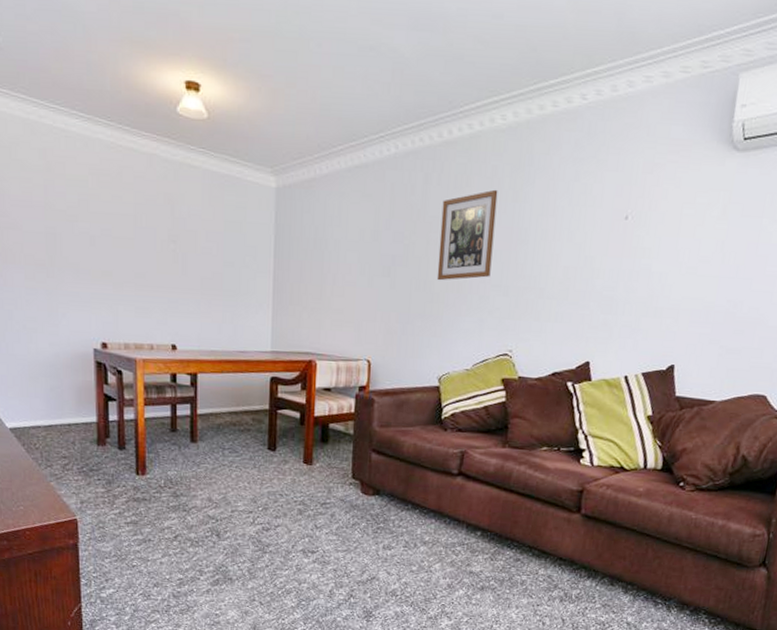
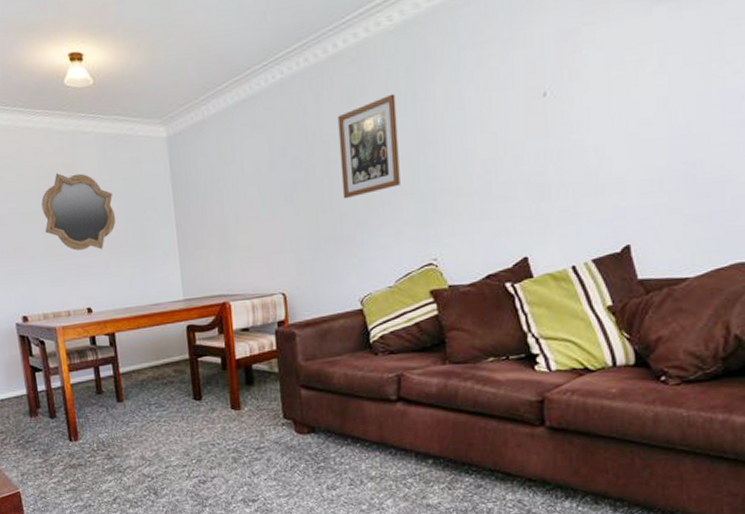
mirror: none [137,202,214,288] -> present [41,173,116,251]

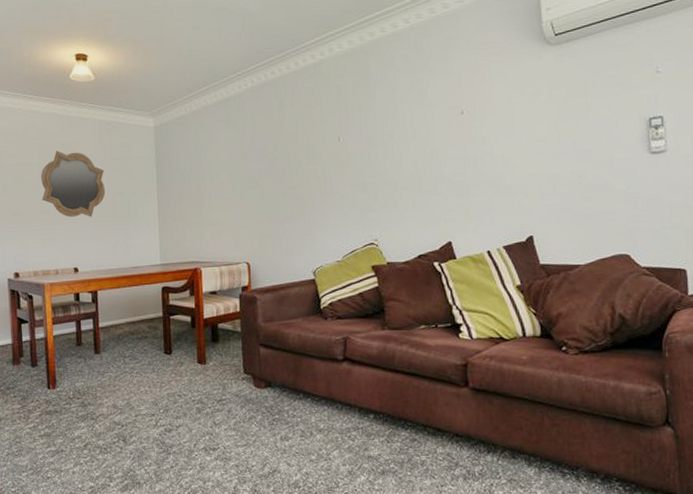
wall art: present [337,93,400,199] -> none [297,104,348,186]

